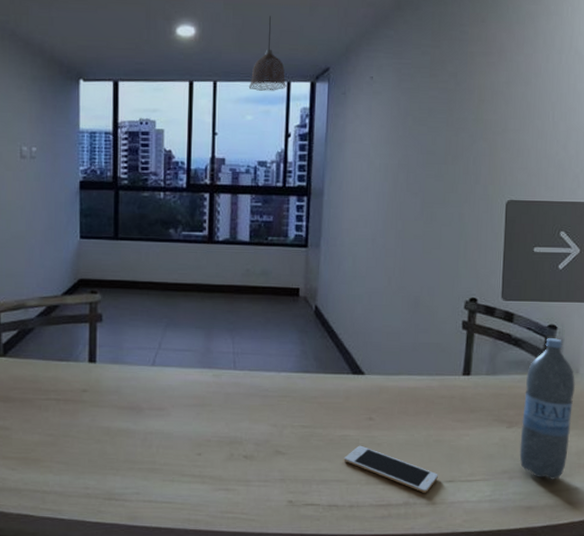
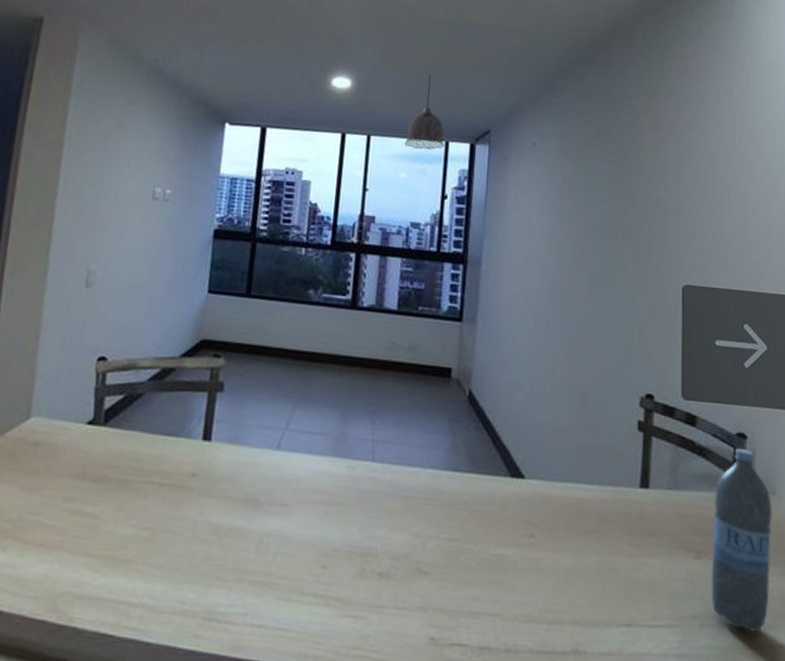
cell phone: present [344,445,438,493] -> none [499,569,613,639]

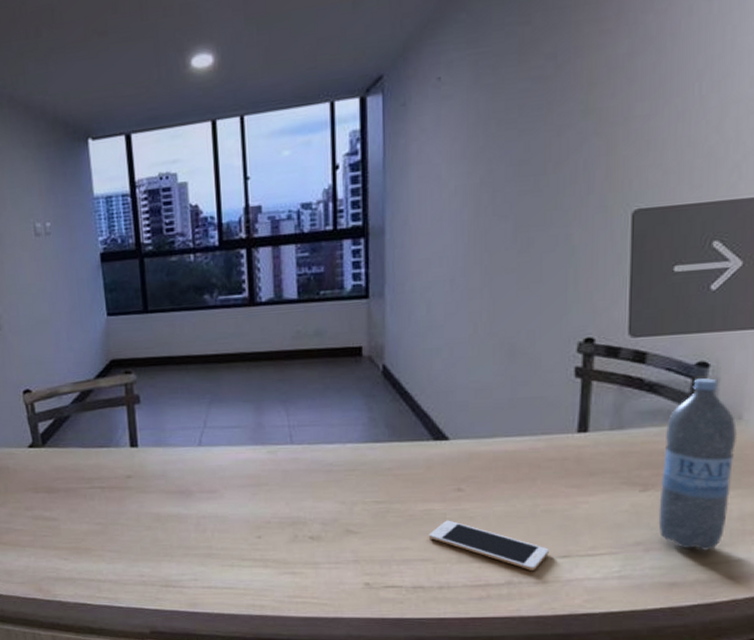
pendant lamp: present [404,74,445,150] -> none [282,23,329,119]
cell phone: none [499,569,613,639] -> present [428,520,549,571]

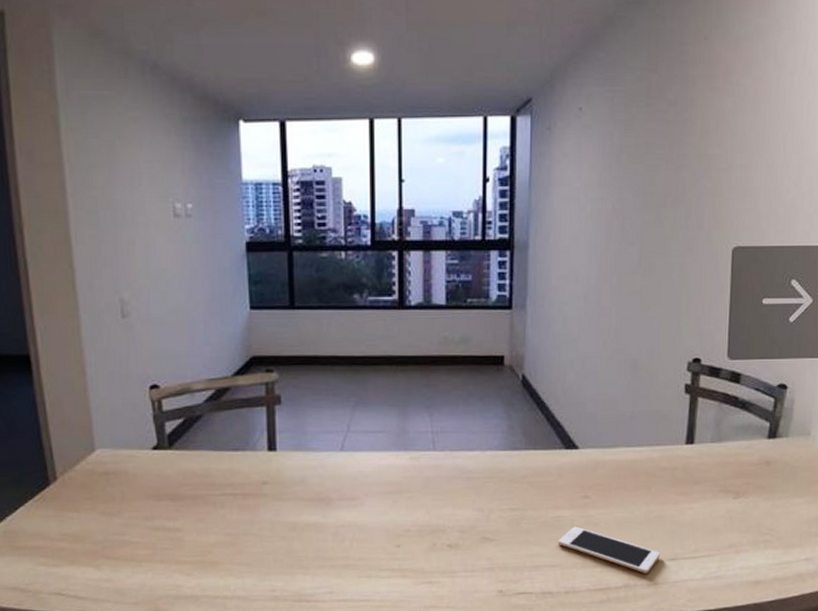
water bottle: present [658,378,738,551] -> none [747,399,807,551]

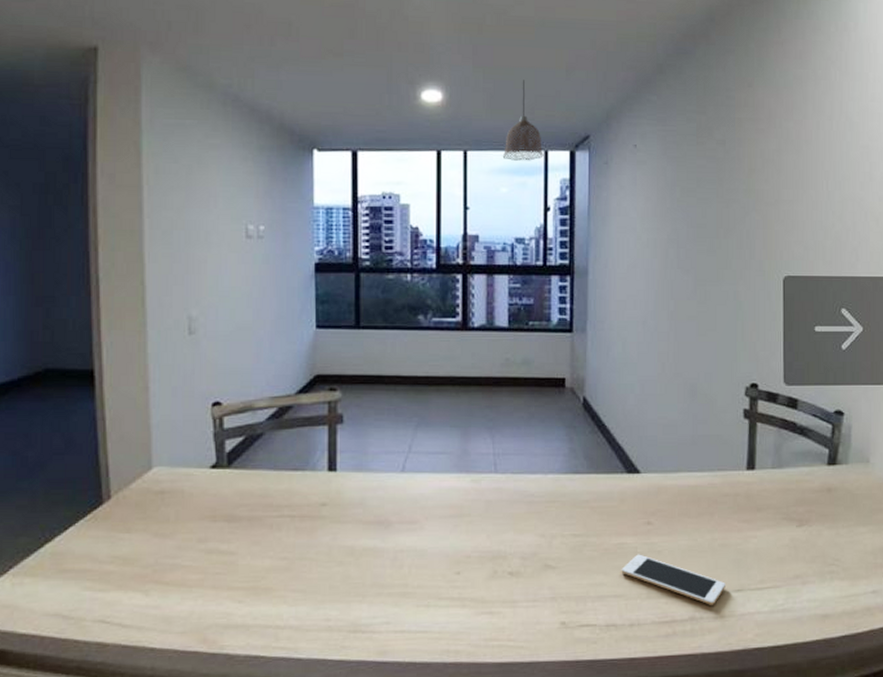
pendant lamp: none [439,37,483,128] -> present [502,80,544,161]

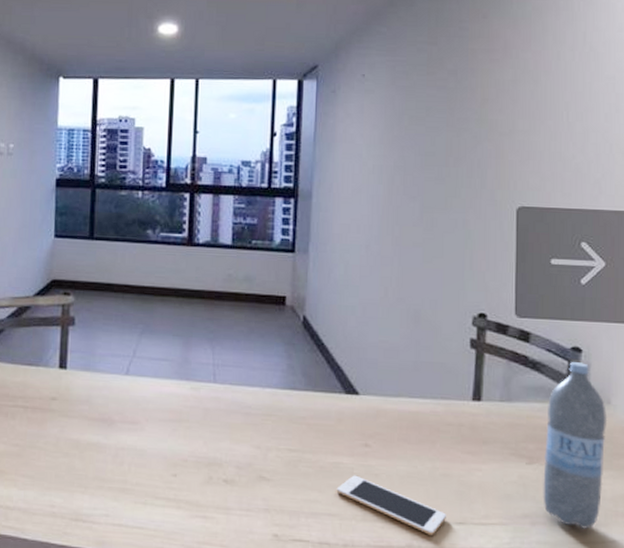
pendant lamp: present [502,80,544,161] -> none [232,13,272,89]
water bottle: none [812,425,867,583] -> present [543,362,608,529]

